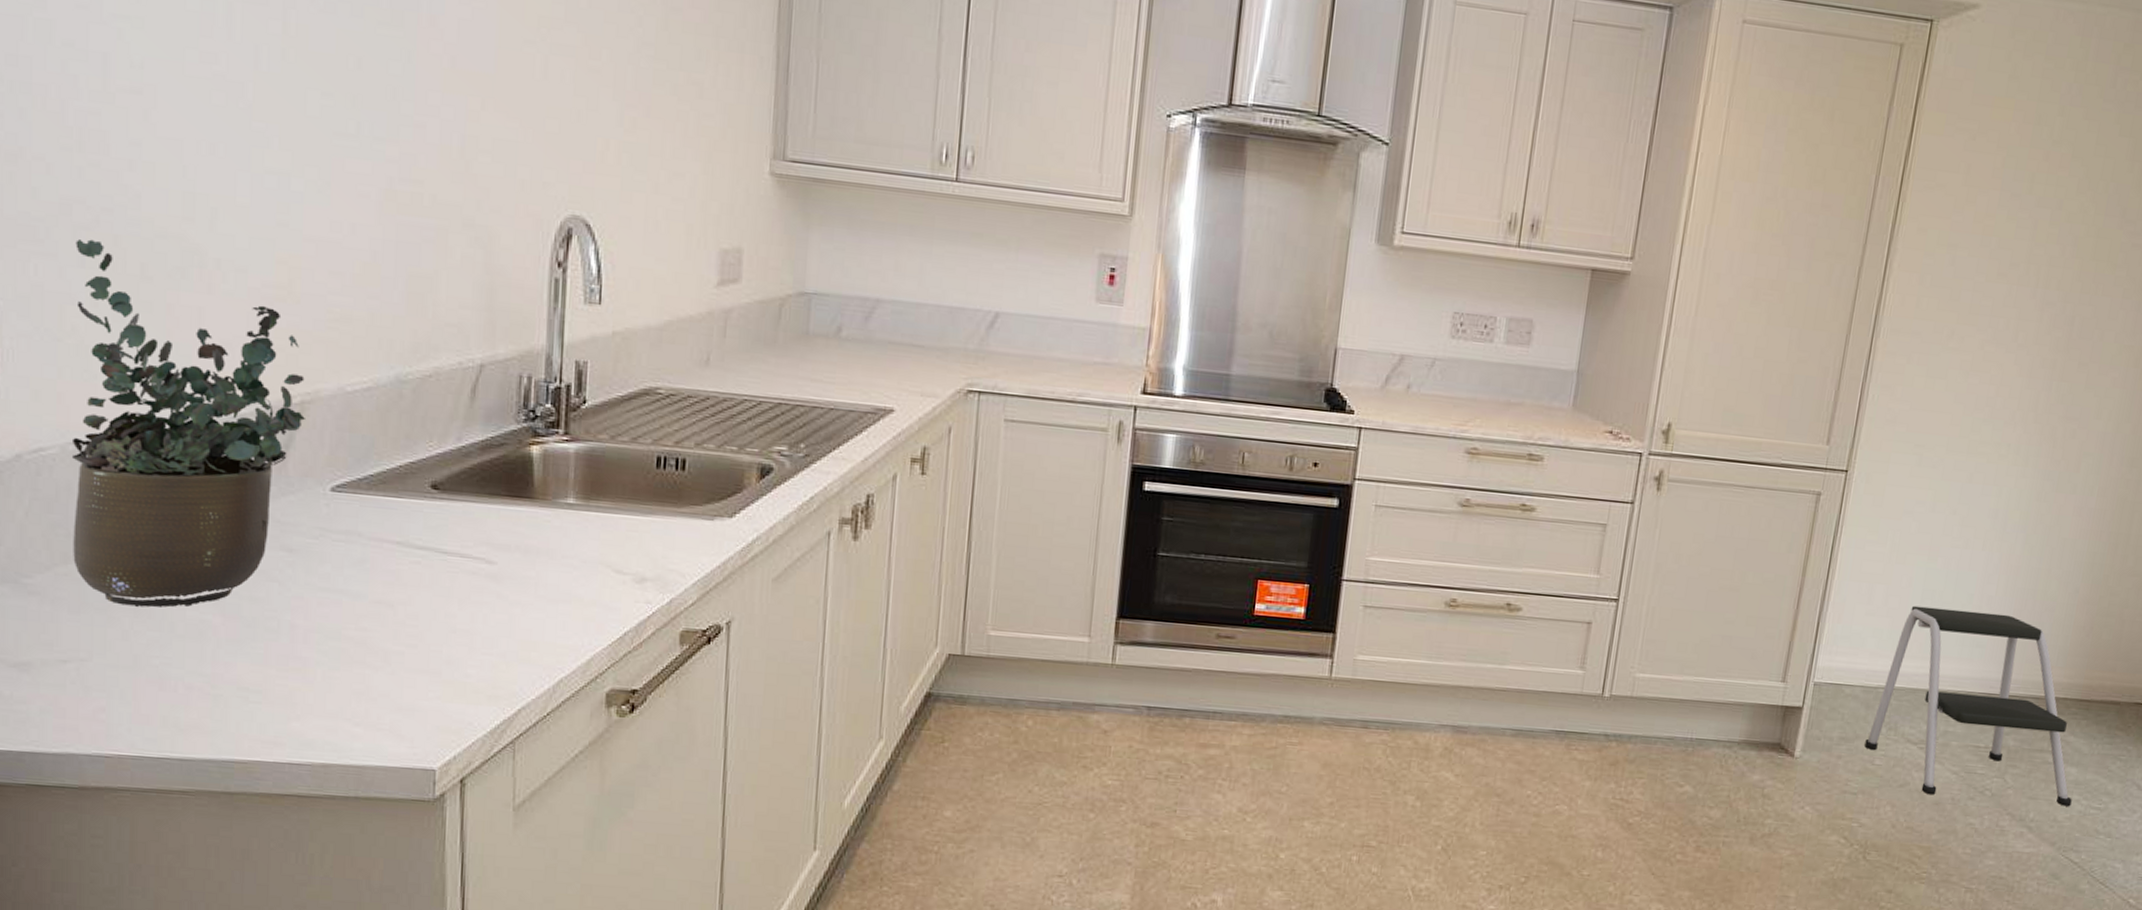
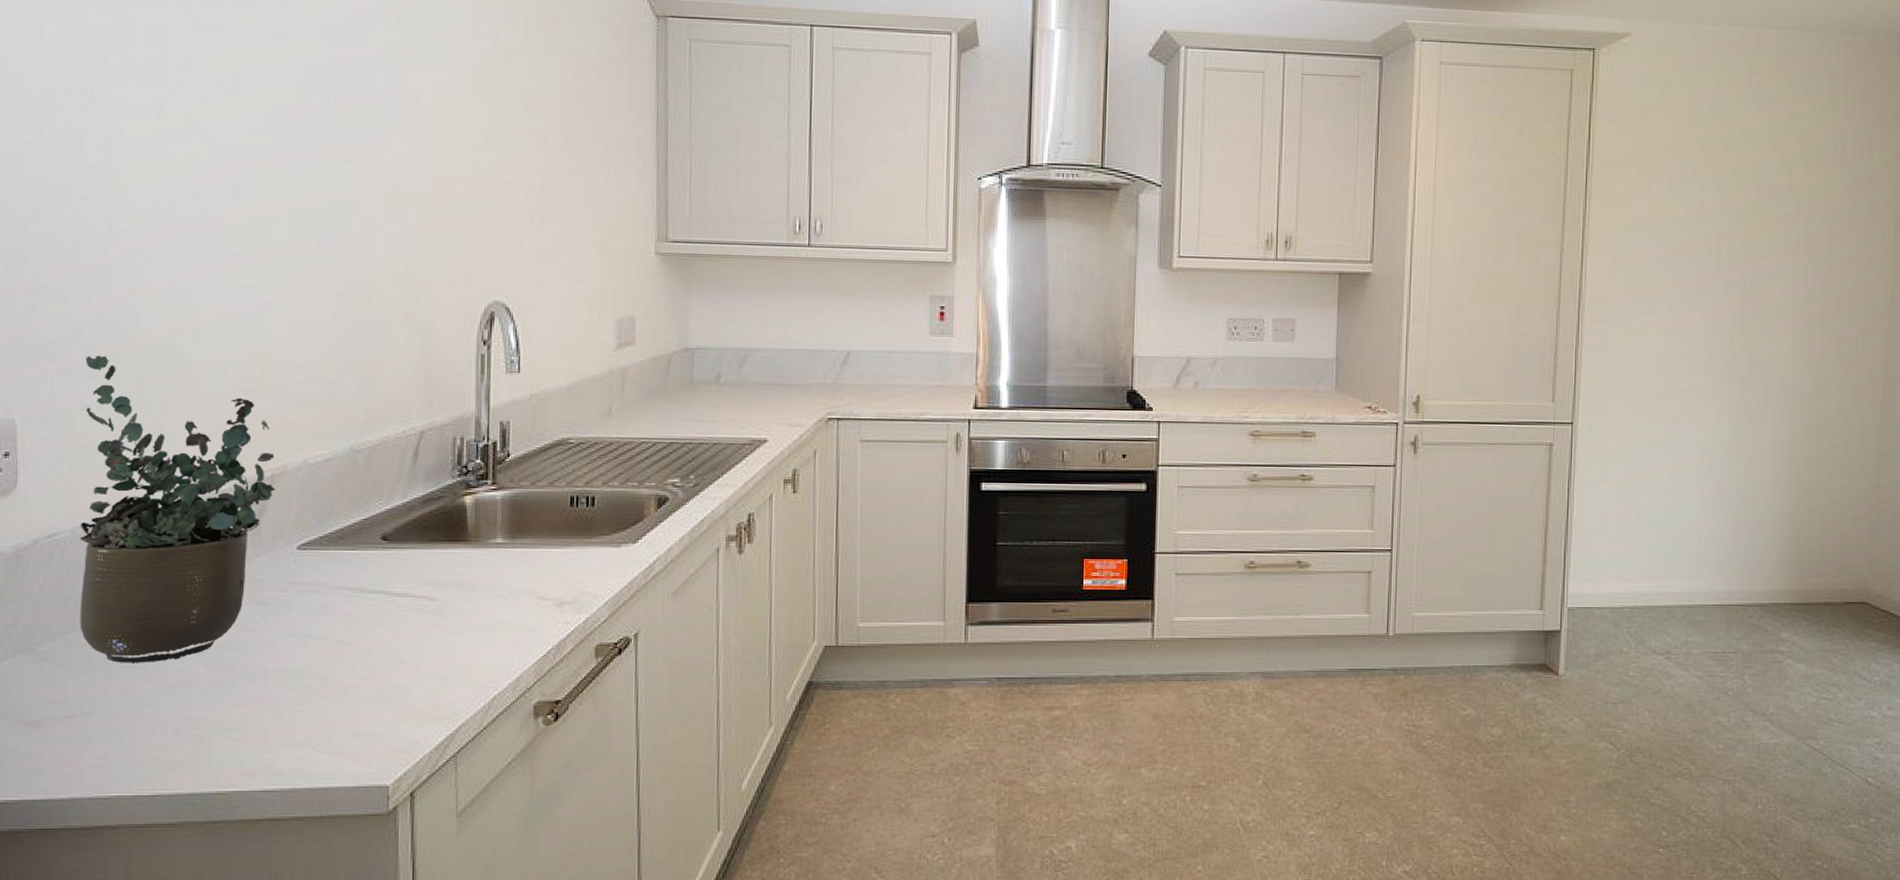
step stool: present [1864,605,2072,807] -> none [1618,534,1804,699]

